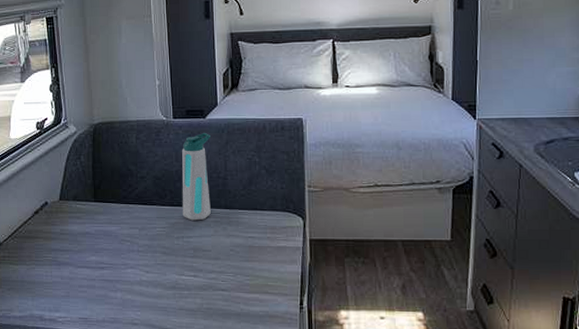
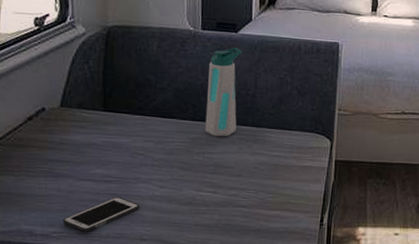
cell phone: none [66,282,130,317] -> present [62,196,140,232]

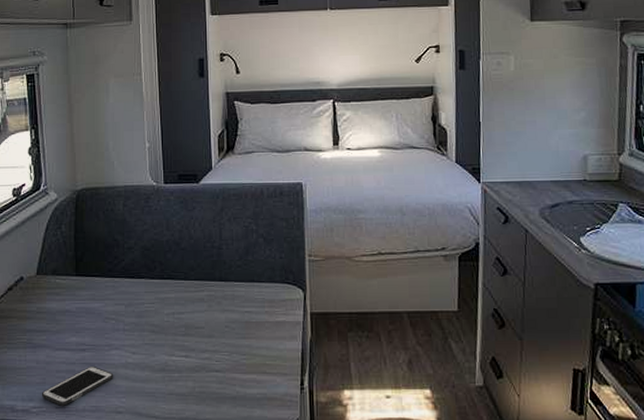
water bottle: present [205,47,242,137] -> none [173,198,204,295]

